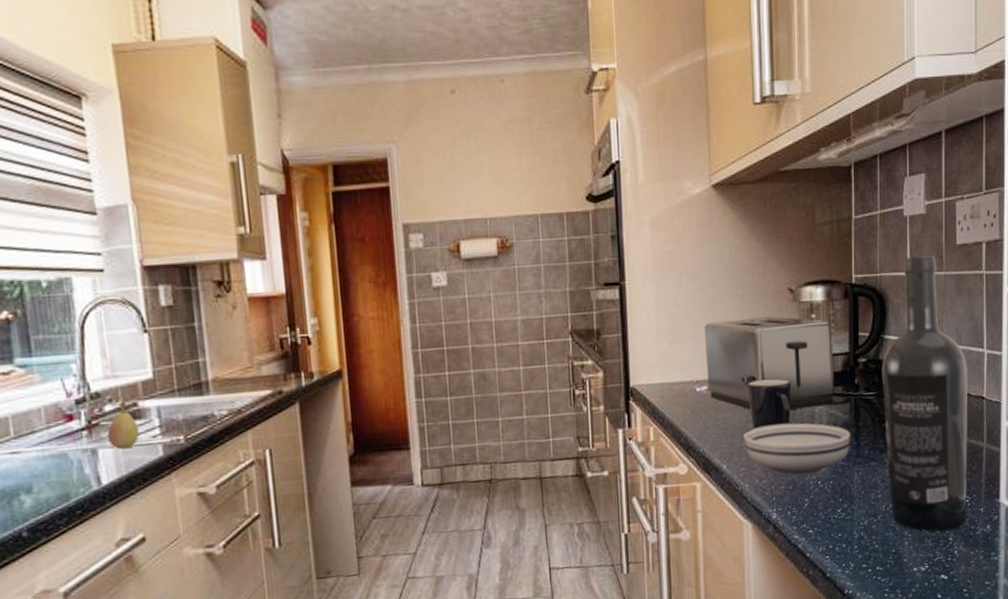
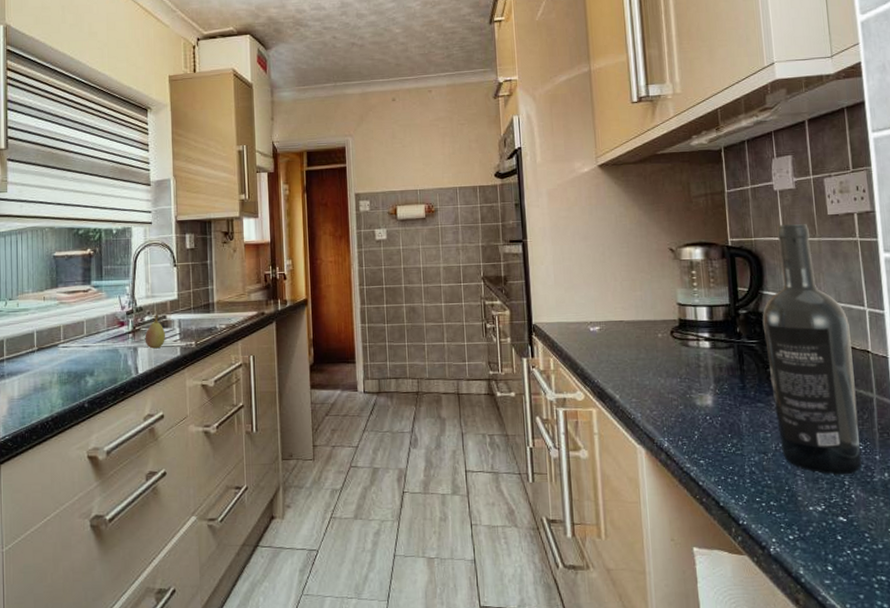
toaster: present [704,316,835,410] -> none [595,271,719,351]
bowl: present [743,423,851,477] -> none [633,363,736,411]
mug: present [746,378,792,429] -> none [635,324,677,366]

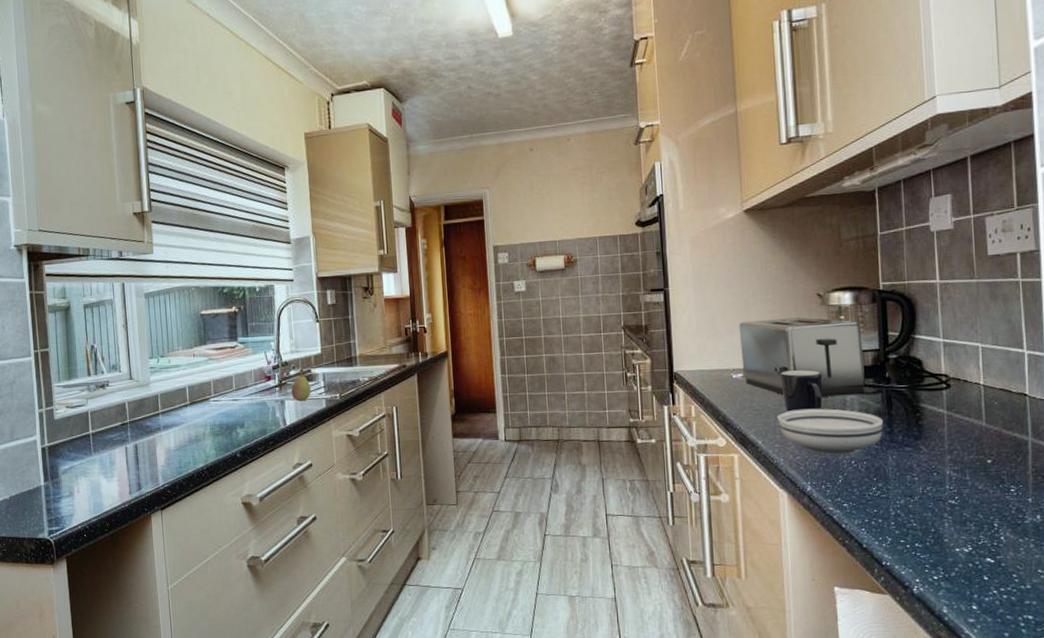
toaster: none [595,271,719,351] -> present [739,317,866,397]
bowl: none [633,363,736,411] -> present [777,408,884,456]
mug: none [635,324,677,366] -> present [779,370,823,412]
wine bottle: present [762,223,862,474] -> none [913,264,1013,516]

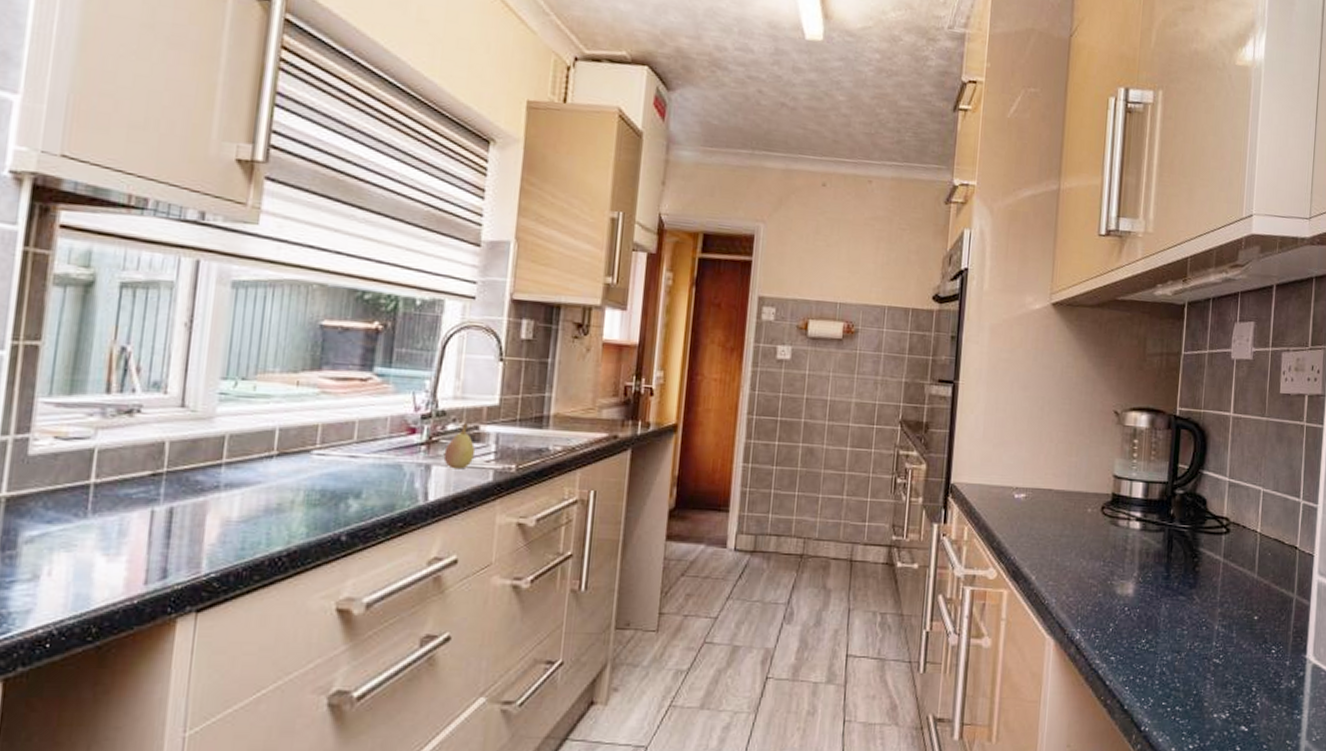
toaster: present [739,317,866,397] -> none [1025,432,1153,532]
bowl: present [777,408,884,456] -> none [1055,542,1162,600]
mug: present [779,370,823,412] -> none [1064,496,1108,546]

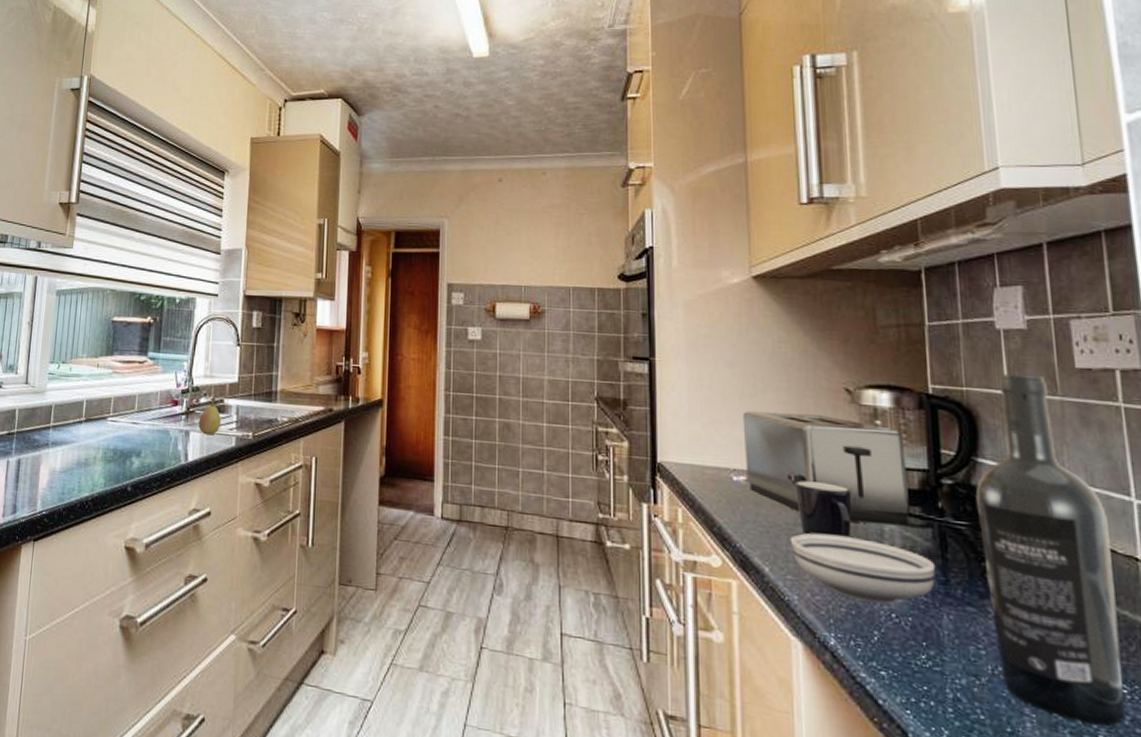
toaster: none [1025,432,1153,532] -> present [742,410,911,526]
bowl: none [1055,542,1162,600] -> present [790,533,936,605]
mug: none [1064,496,1108,546] -> present [794,480,852,539]
wine bottle: none [1195,397,1283,679] -> present [975,373,1127,725]

